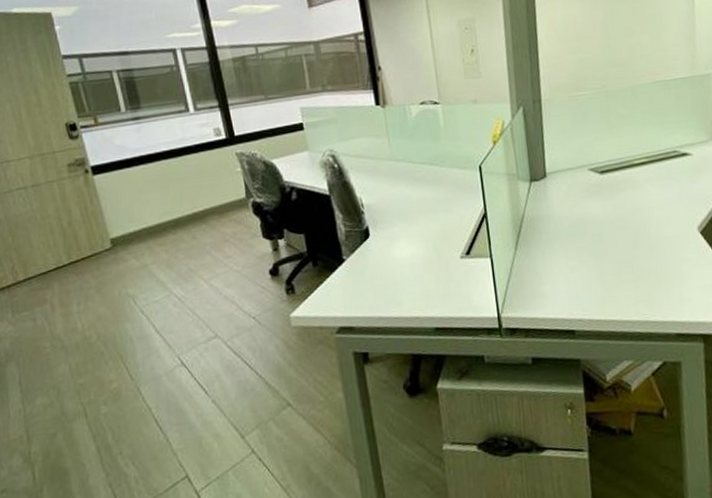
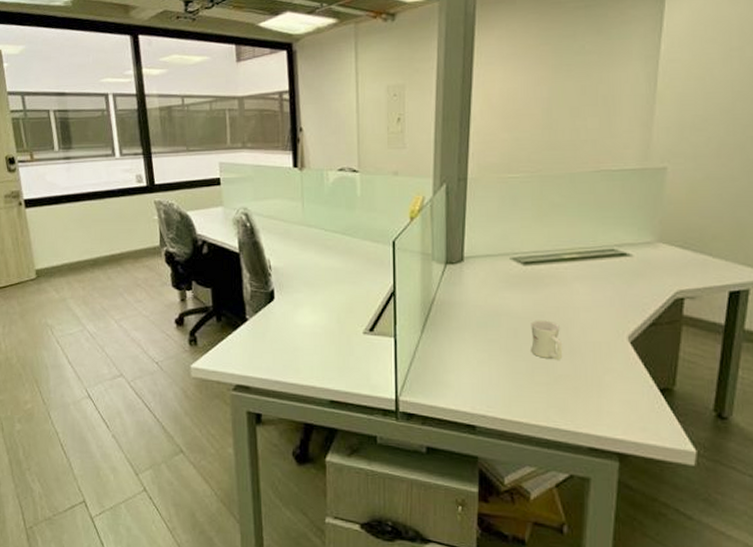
mug: none [613,222,644,258] -> present [530,320,563,360]

